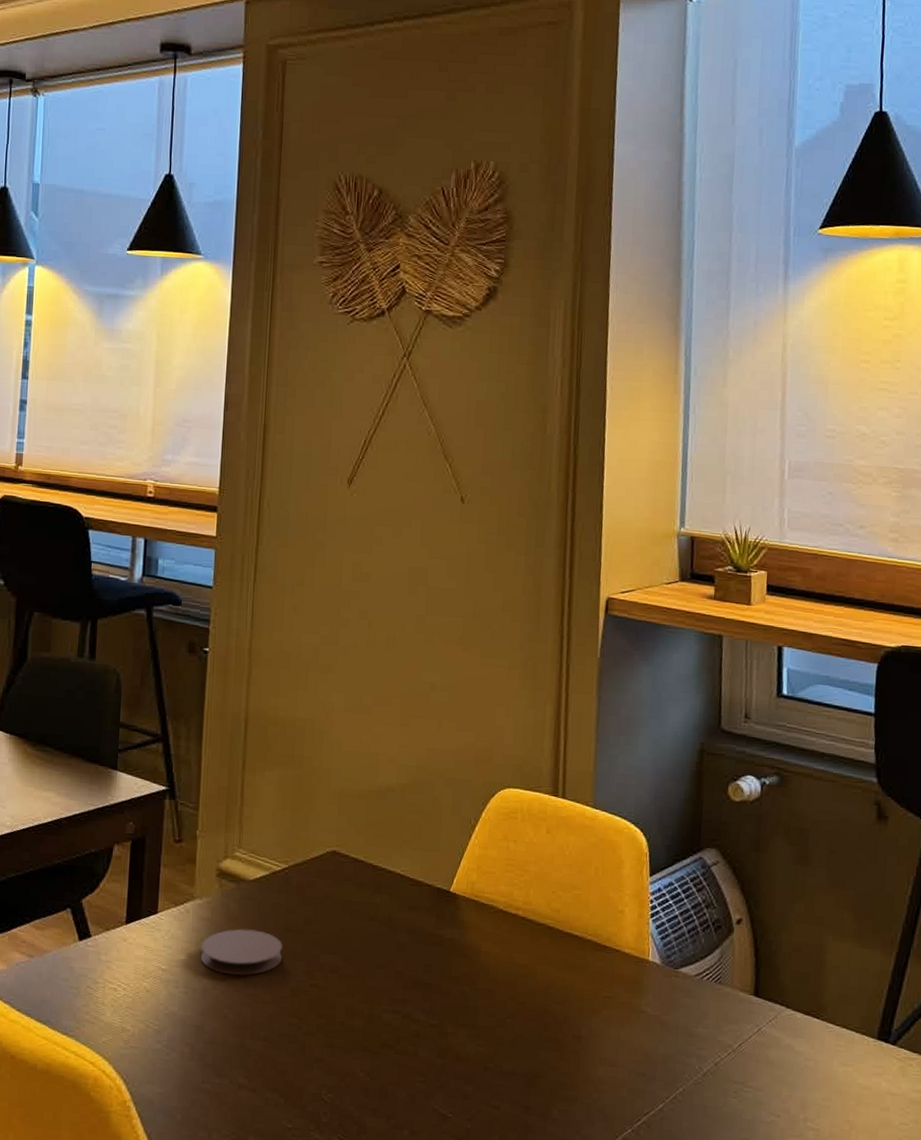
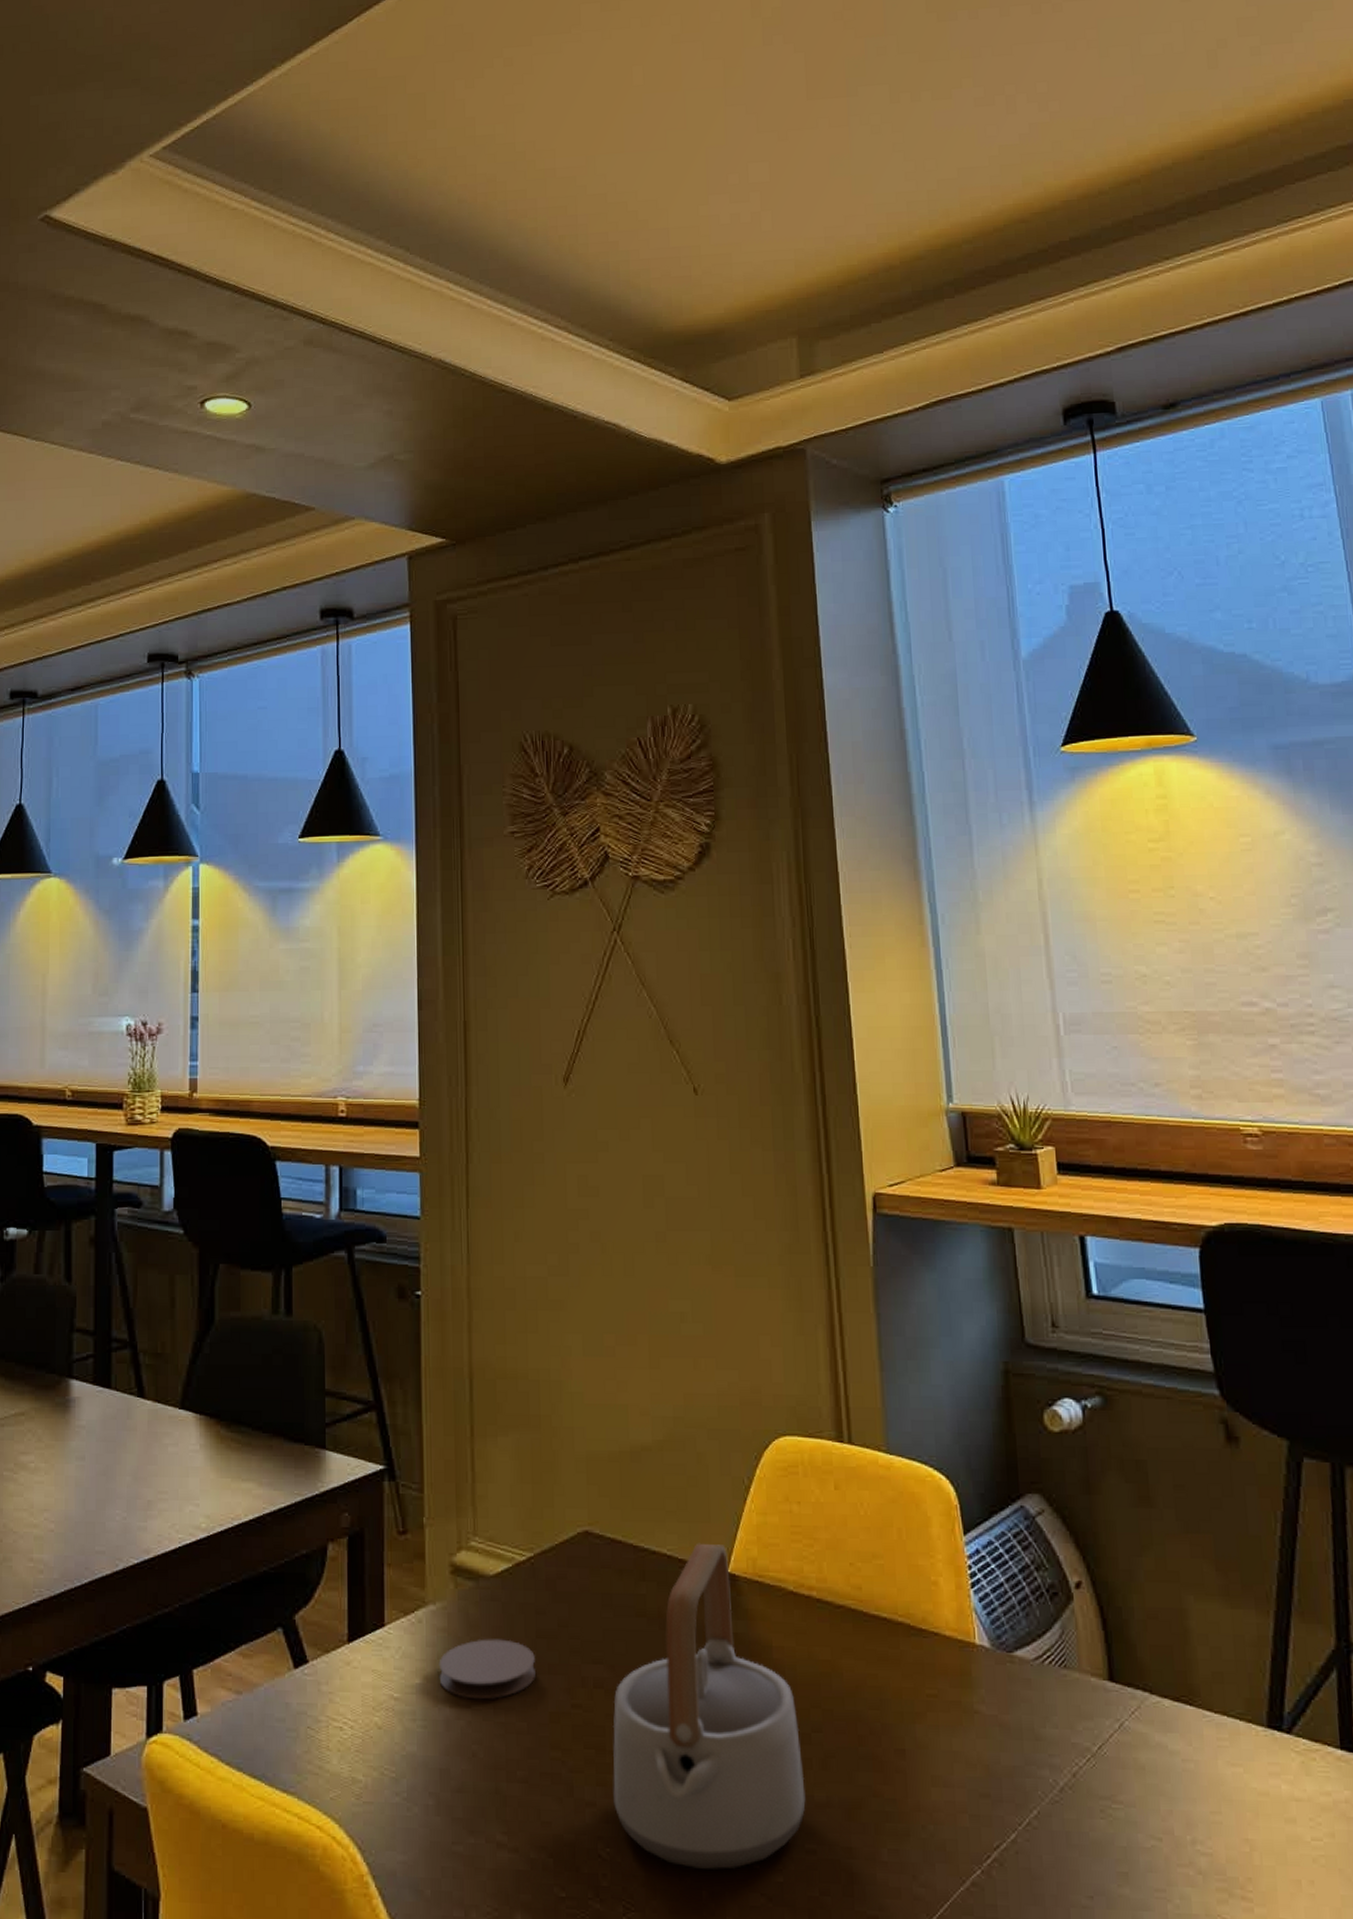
teapot: none [337,867,497,1116] -> present [612,1543,806,1870]

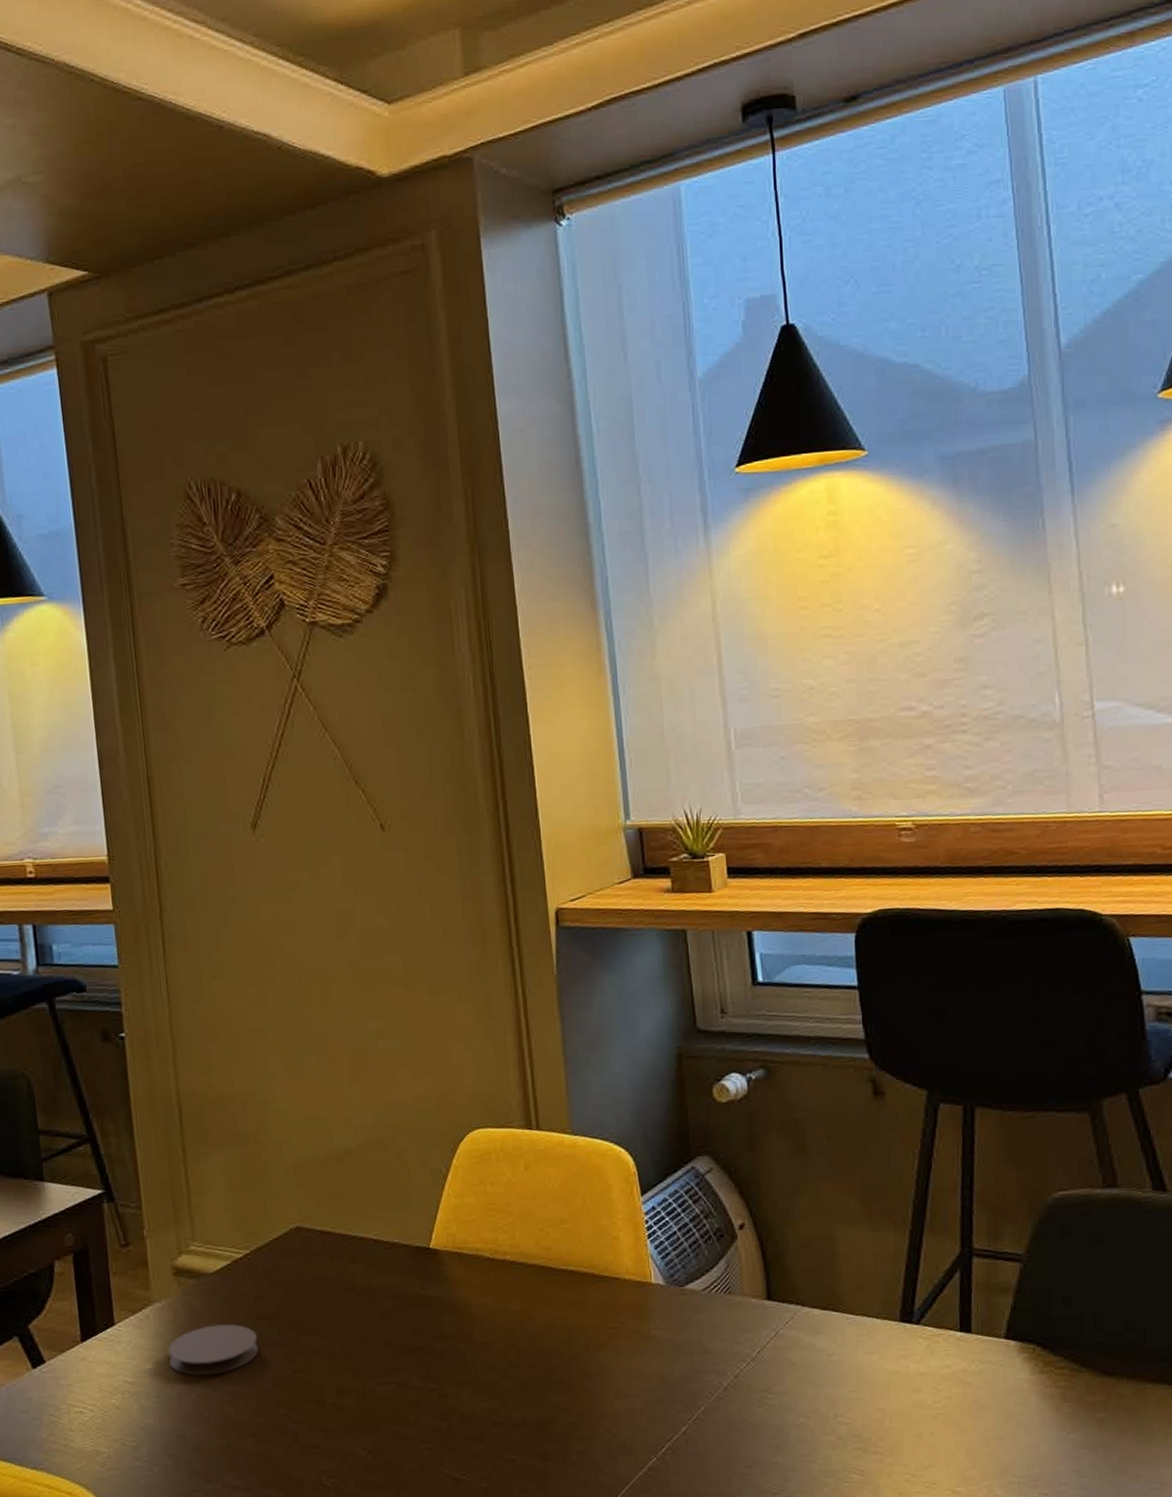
teapot: present [612,1543,806,1870] -> none [331,1226,505,1486]

